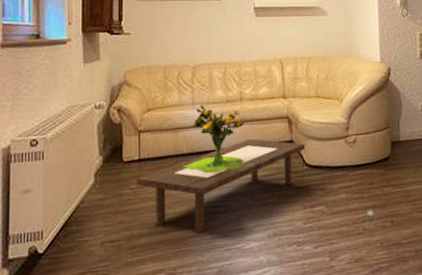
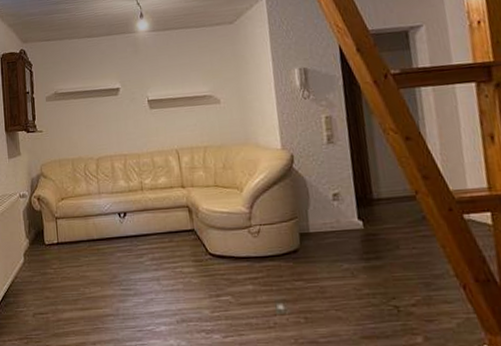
coffee table: present [136,138,306,234] -> none [56,226,208,313]
bouquet: present [183,104,254,173] -> none [95,193,159,258]

